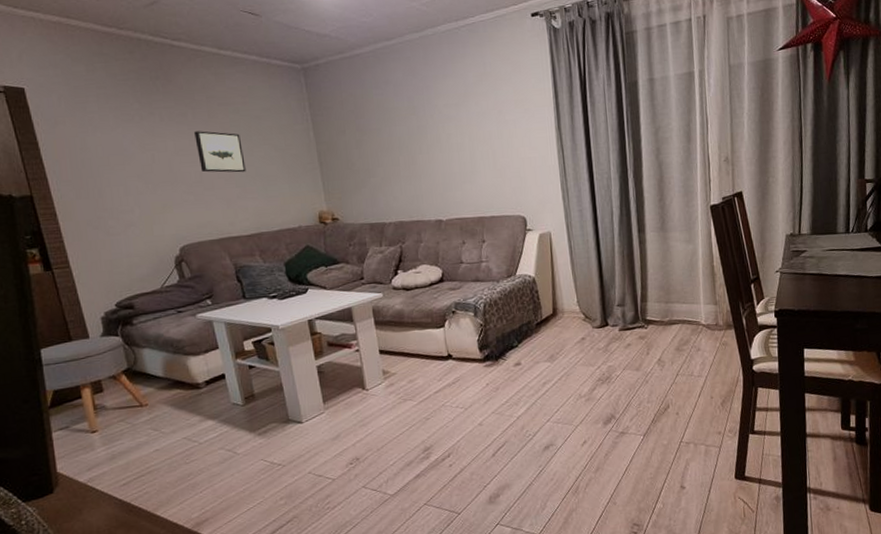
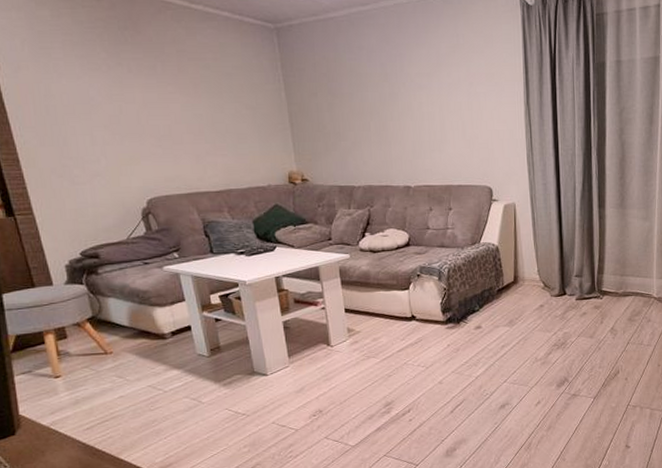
wall art: present [194,131,246,173] -> none [163,84,216,129]

